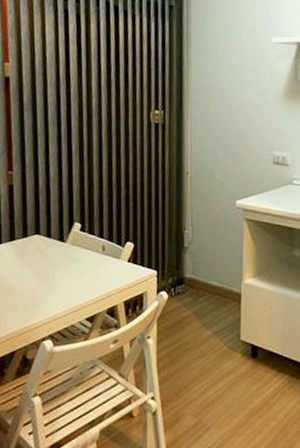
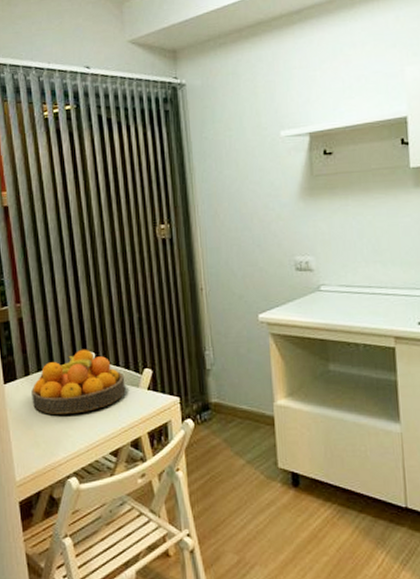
fruit bowl: none [14,219,108,280] -> present [31,349,126,414]

